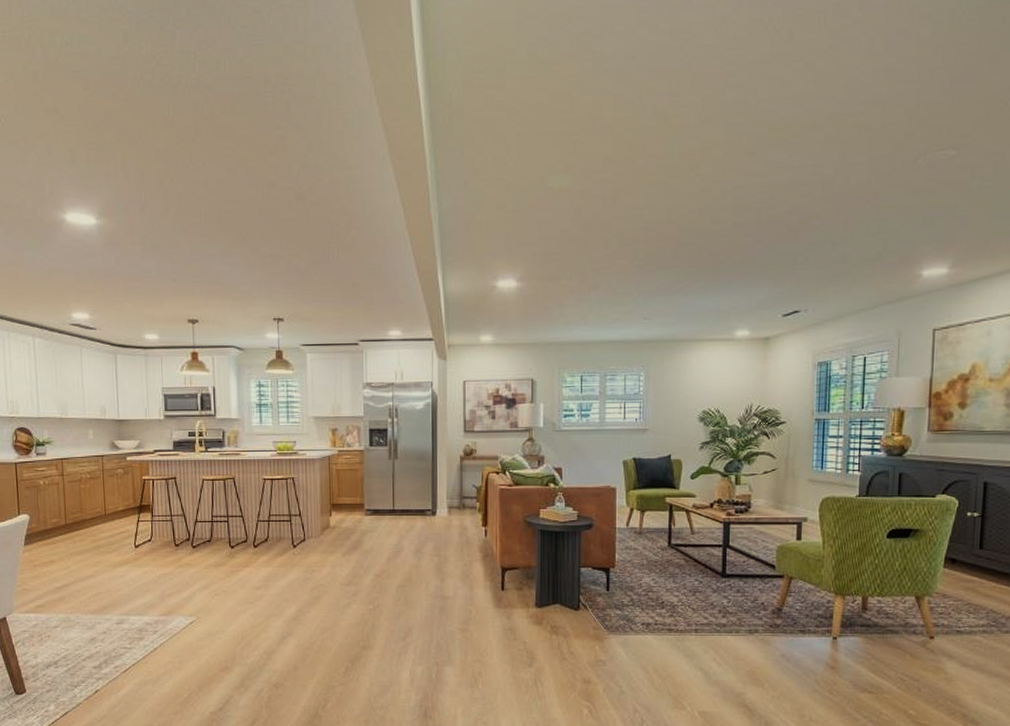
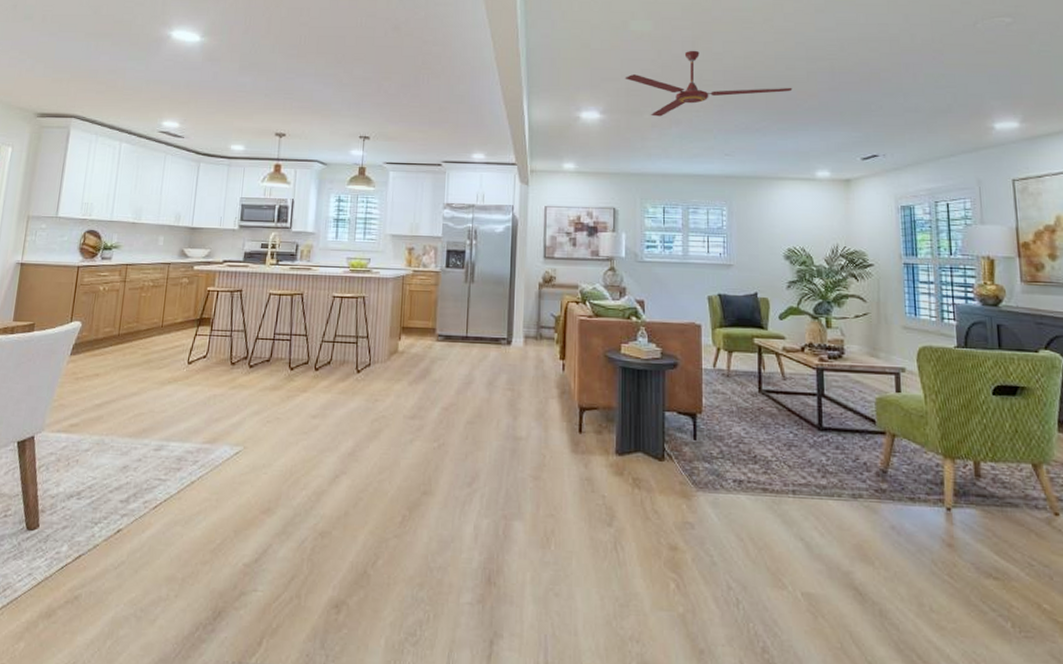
ceiling fan: none [542,206,717,282] -> present [624,50,793,117]

